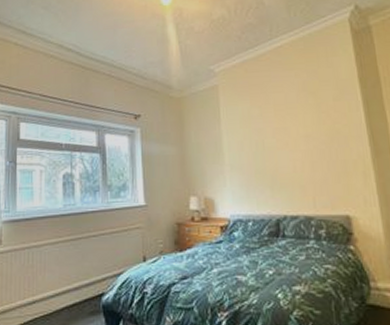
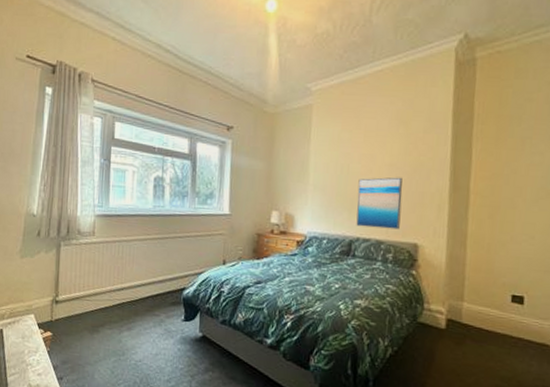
wall art: none [276,147,327,204] -> present [356,177,403,230]

